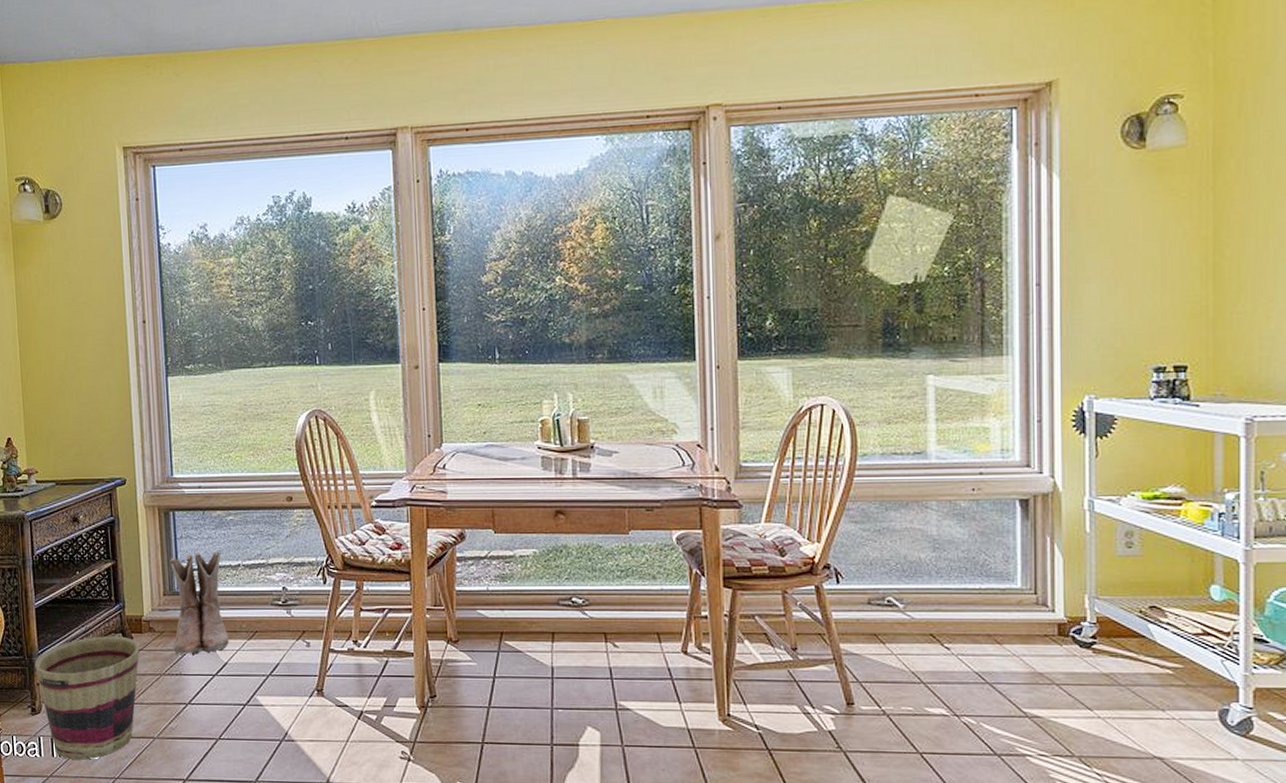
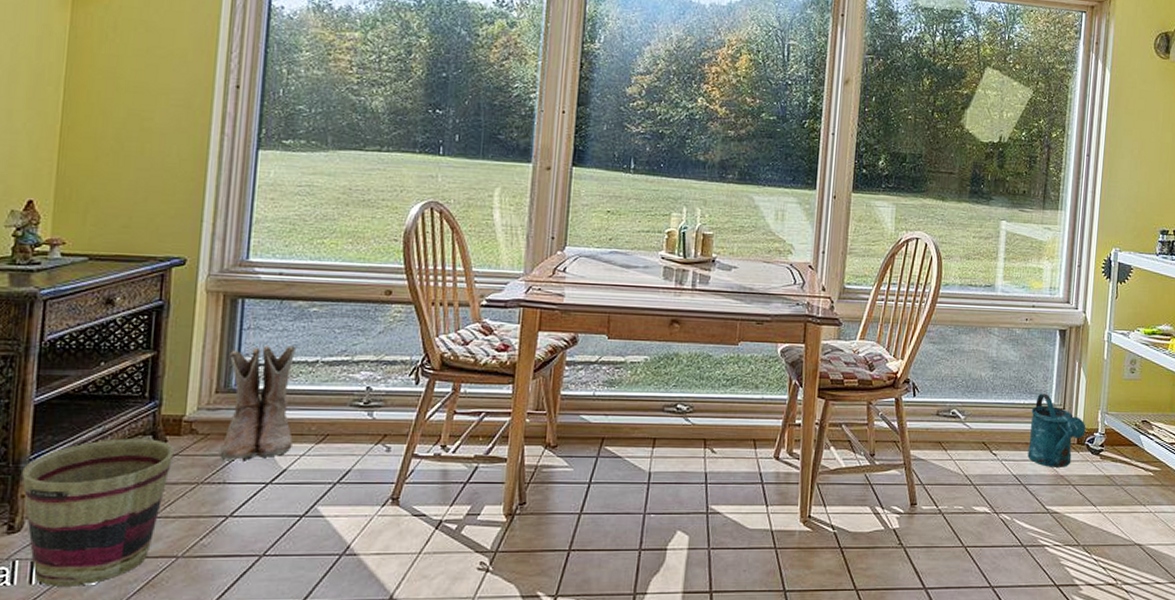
watering can: none [991,576,1069,664] -> present [1028,393,1086,467]

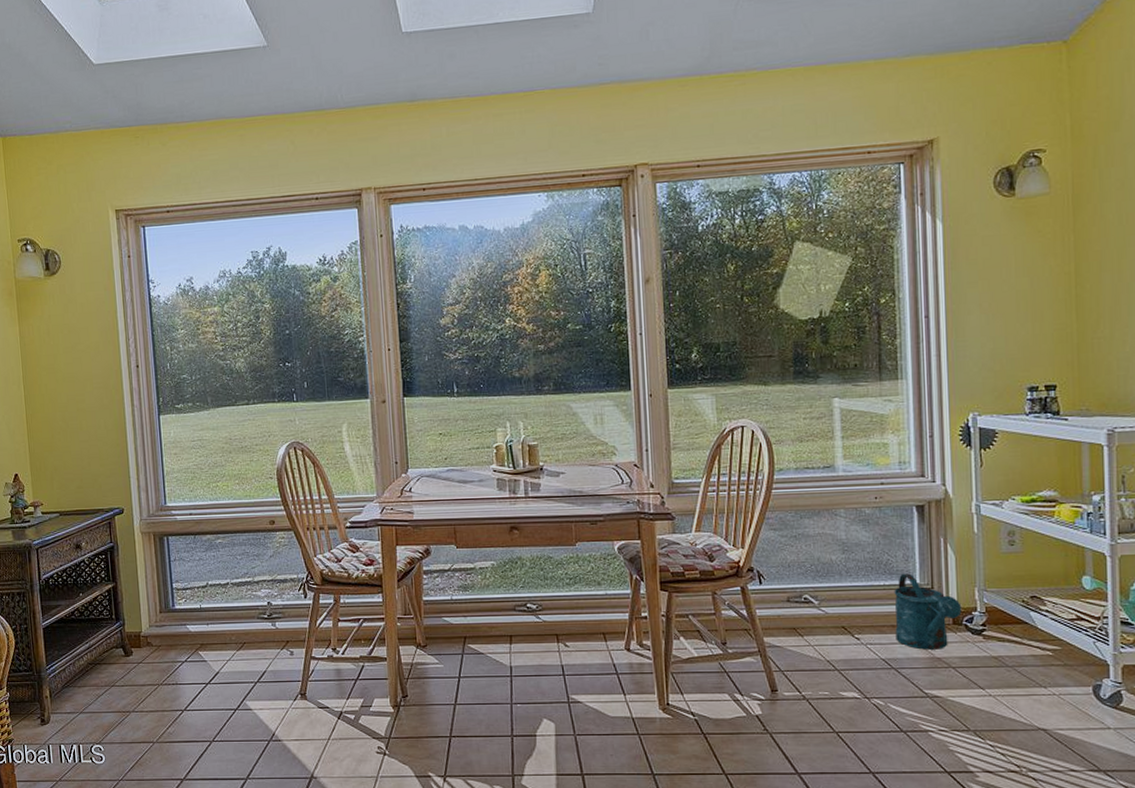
basket: present [21,438,175,586] -> none [43,651,139,764]
boots: present [220,345,295,461] -> none [164,572,220,667]

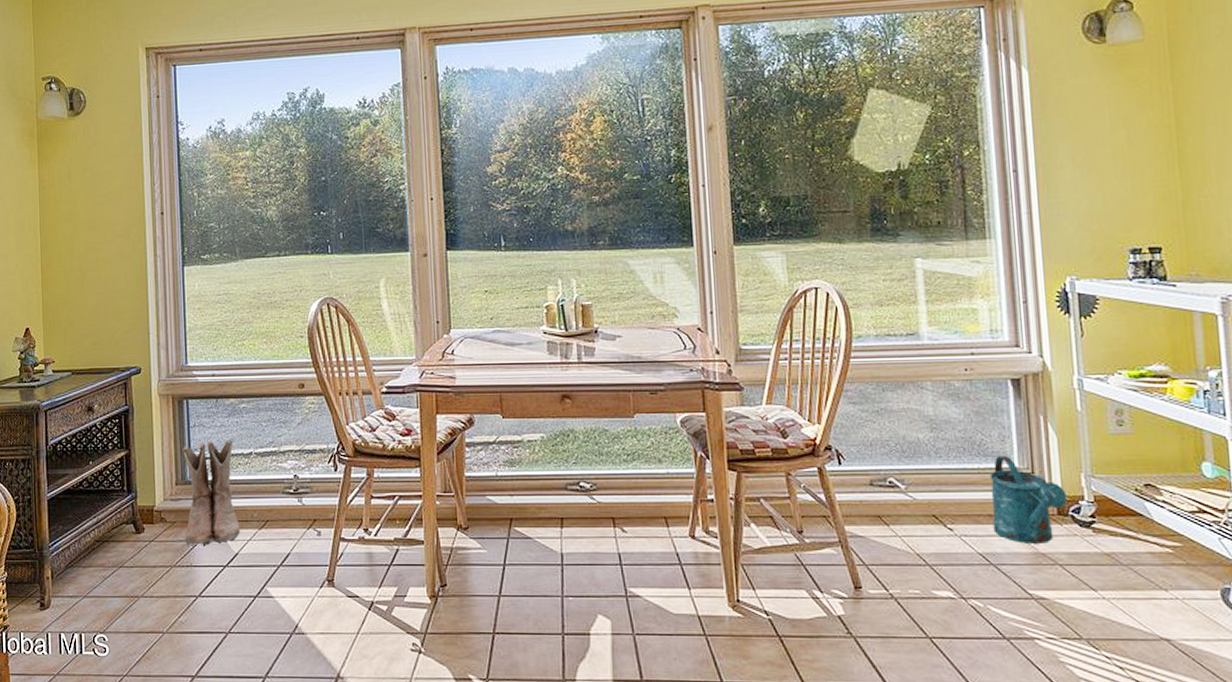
boots: none [164,572,220,667] -> present [181,439,240,546]

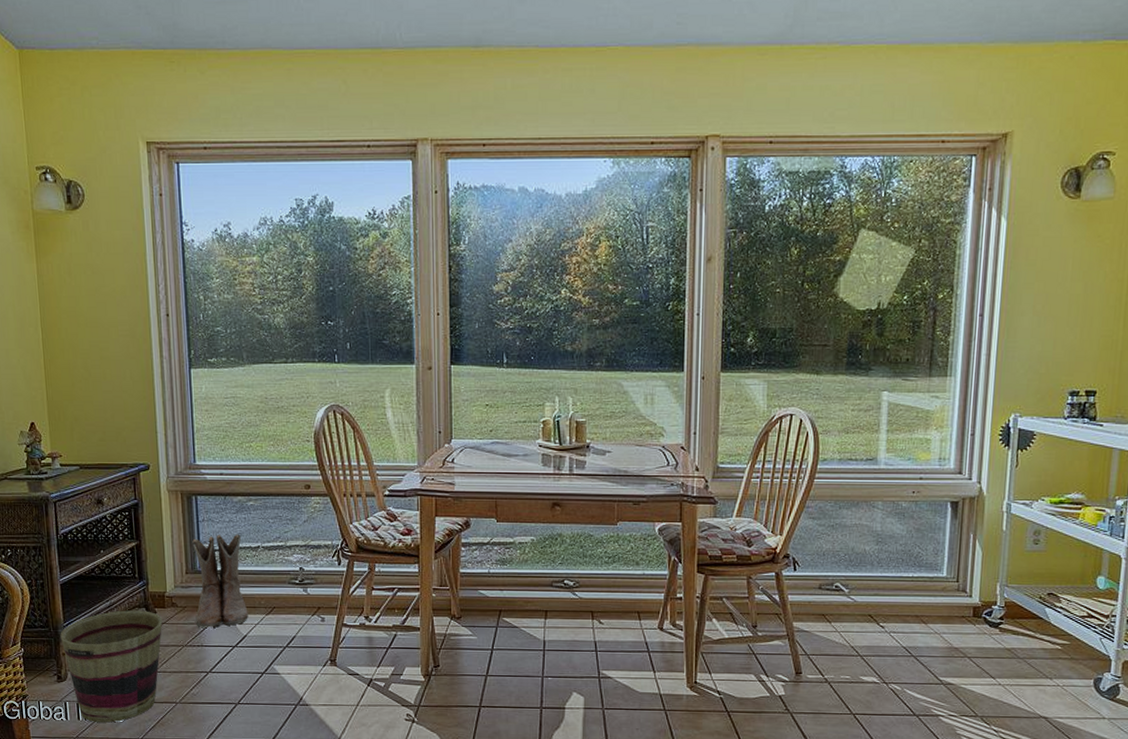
basket: none [45,527,151,657] -> present [60,610,163,723]
watering can: present [989,455,1067,544] -> none [918,566,983,640]

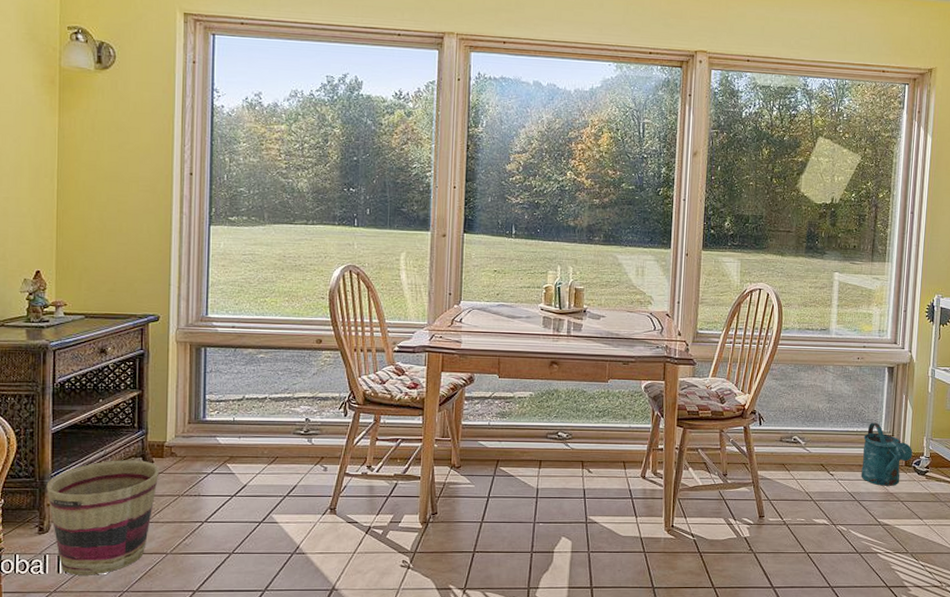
boots: present [191,534,248,629] -> none [195,385,250,478]
watering can: none [918,566,983,640] -> present [861,422,913,486]

